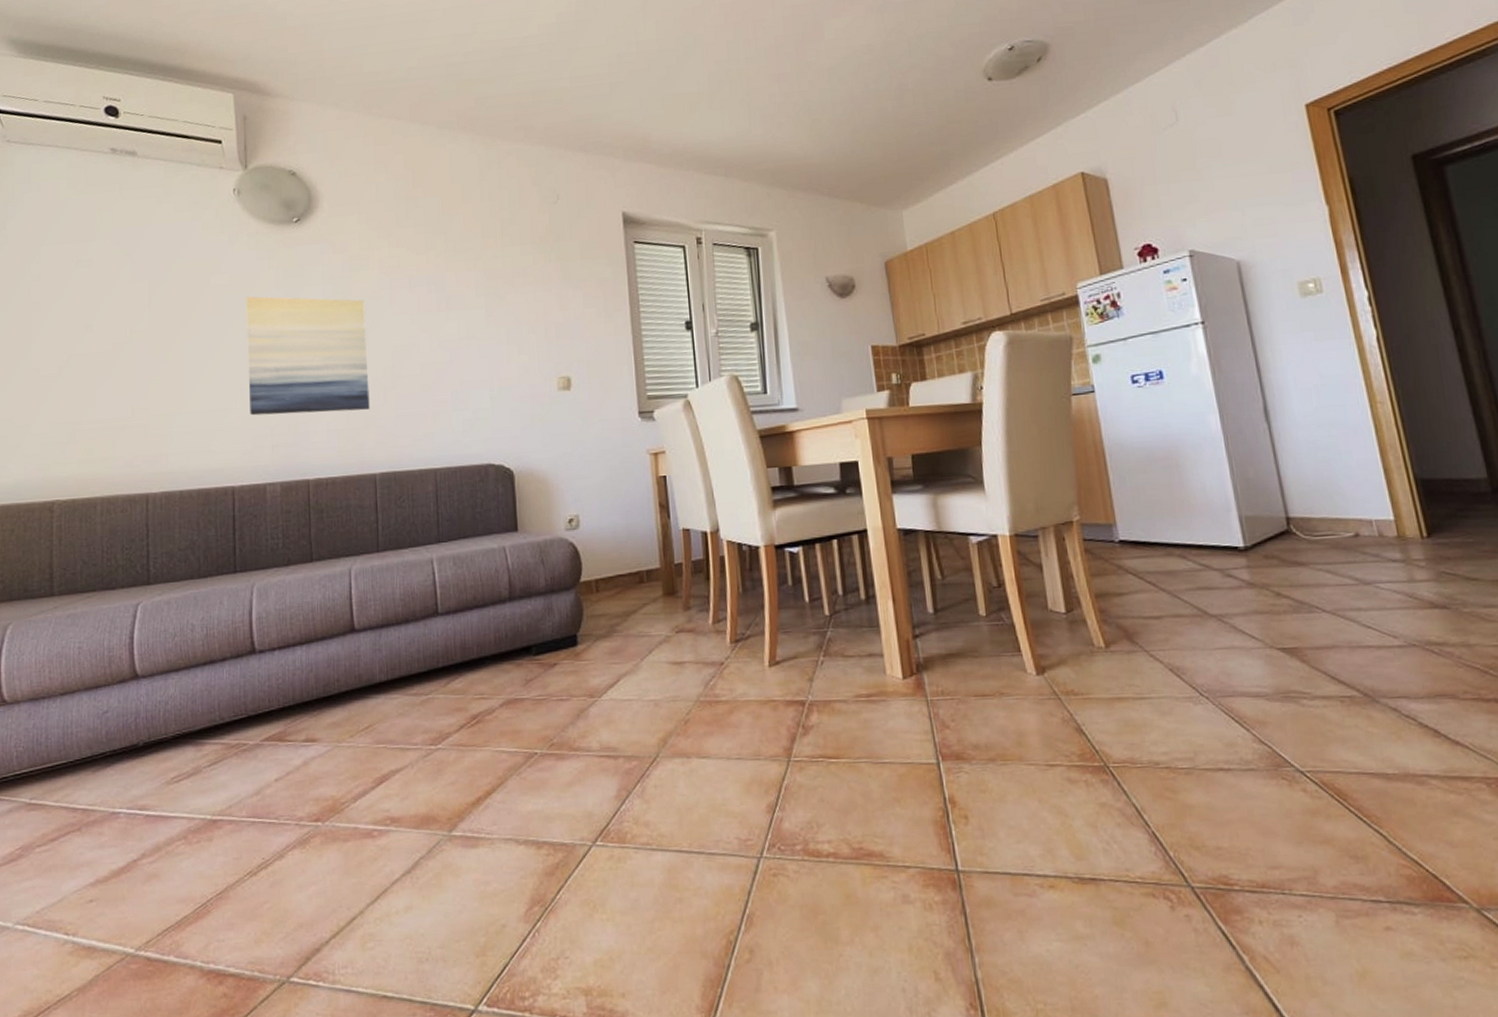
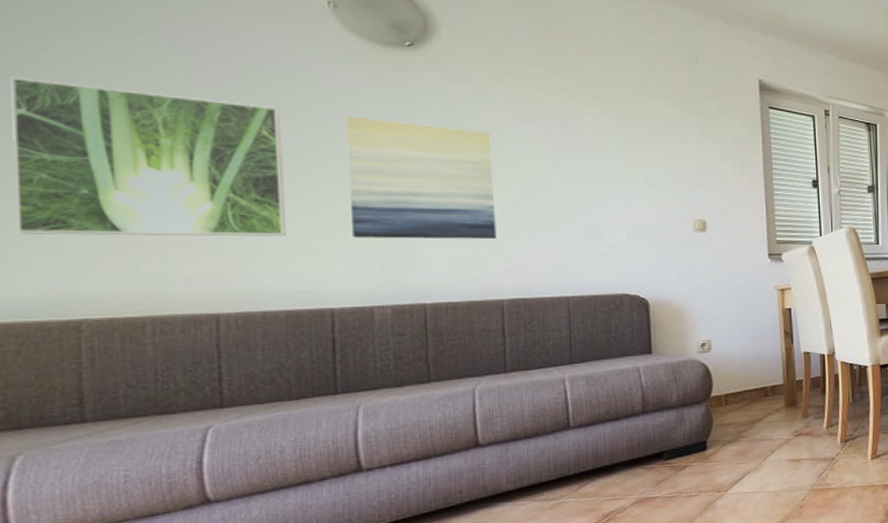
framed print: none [15,288,199,426] -> present [10,76,286,237]

